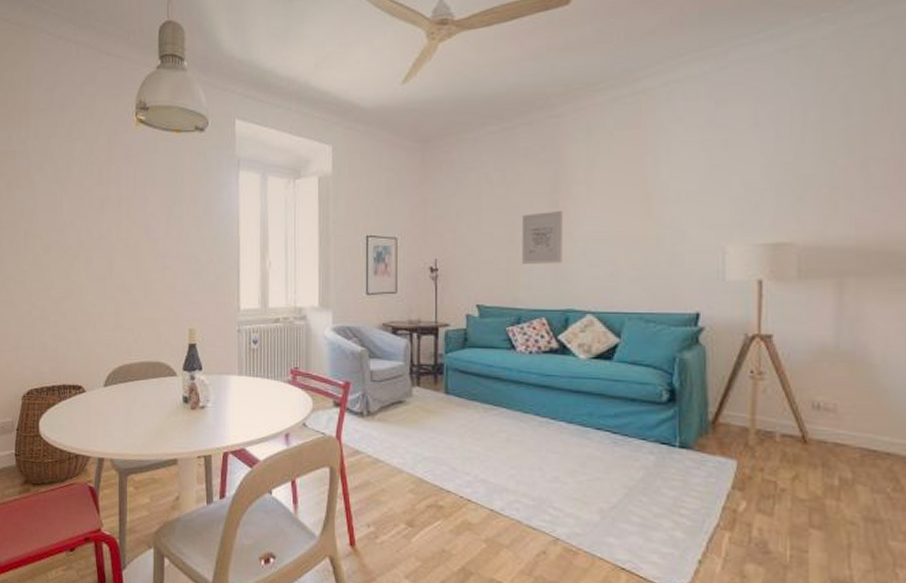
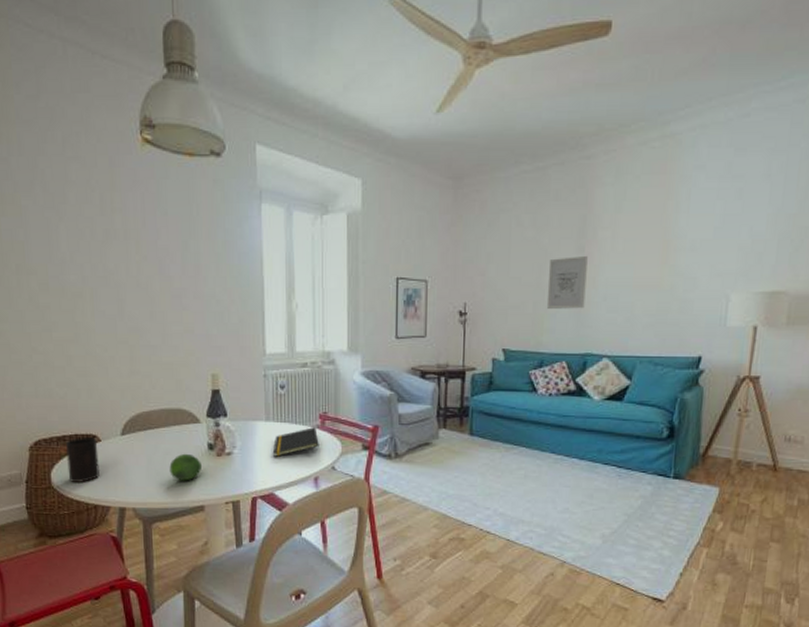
cup: none [54,387,83,433] -> present [66,436,101,484]
fruit: none [146,405,176,434] -> present [169,453,202,481]
notepad: none [245,382,290,412] -> present [273,427,319,457]

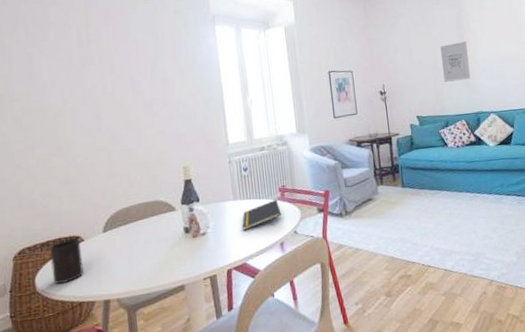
fruit: present [169,453,202,481] -> none [150,239,180,266]

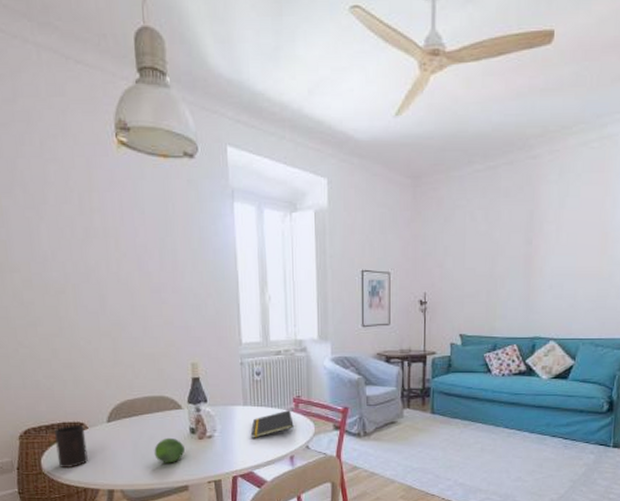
fruit: none [150,239,180,266] -> present [154,437,185,463]
wall art: present [440,41,471,82] -> none [498,247,535,297]

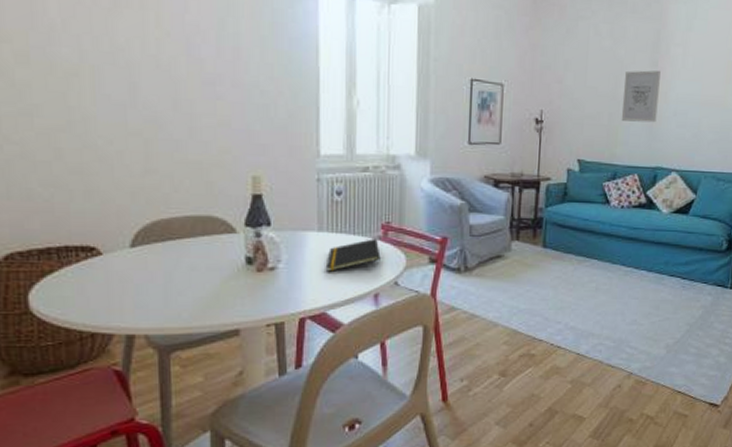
cup: present [54,424,89,469] -> none [51,248,101,307]
fruit: present [154,437,185,463] -> none [195,268,237,301]
wall art: none [498,247,535,297] -> present [621,70,661,123]

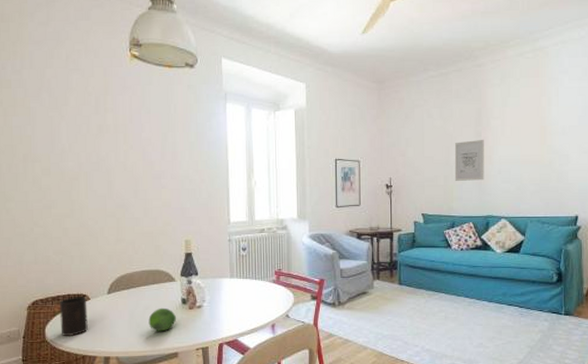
cup: none [51,248,101,307] -> present [60,295,89,337]
fruit: none [195,268,237,301] -> present [148,307,176,332]
notepad: present [327,238,381,272] -> none [237,282,275,308]

